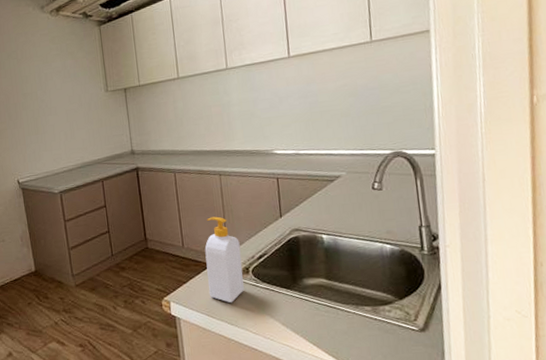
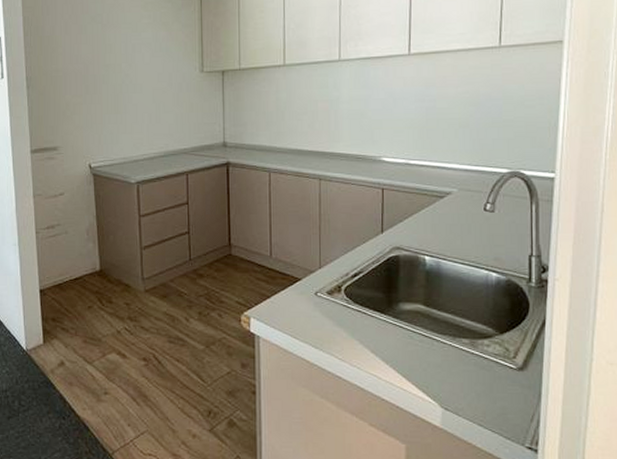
soap bottle: present [204,216,244,304] -> none [294,226,335,324]

